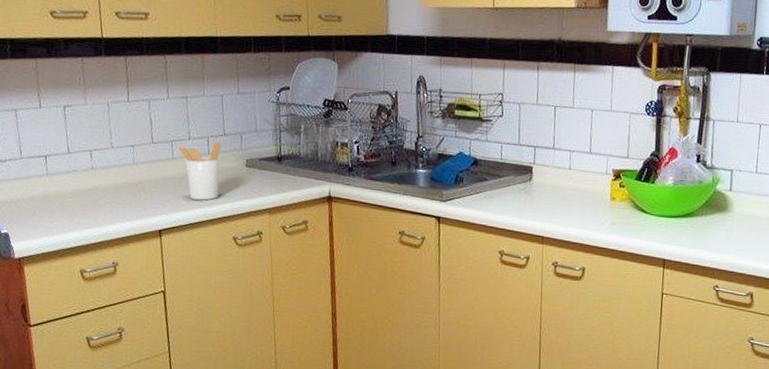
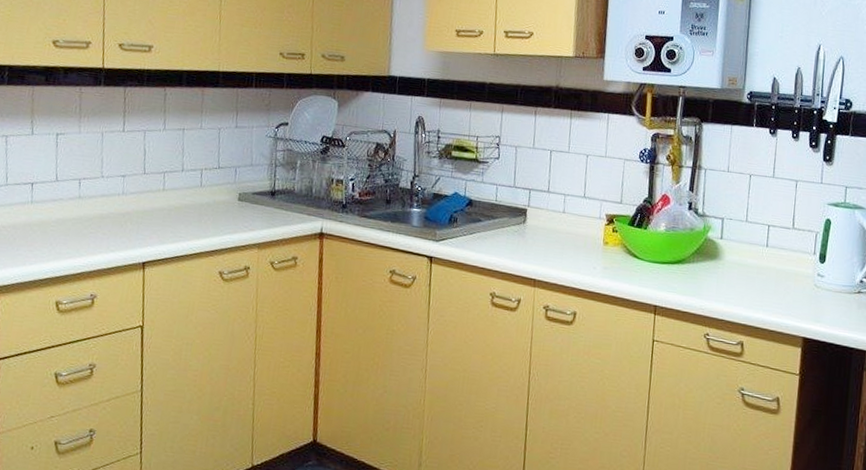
utensil holder: present [177,141,222,200] -> none [169,173,216,233]

